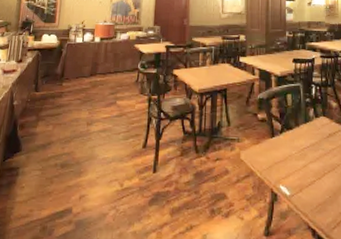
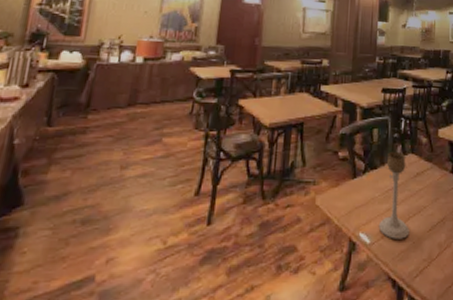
candle holder: none [296,114,325,193] -> present [378,151,410,239]

